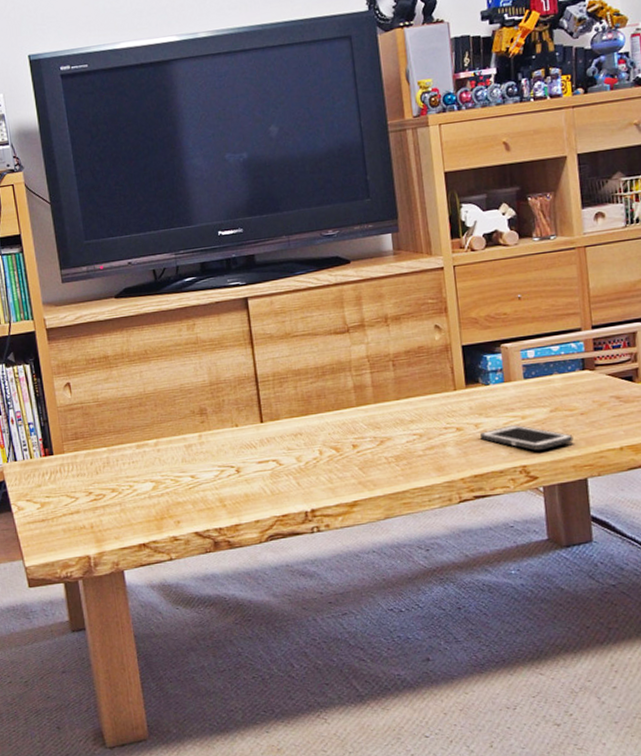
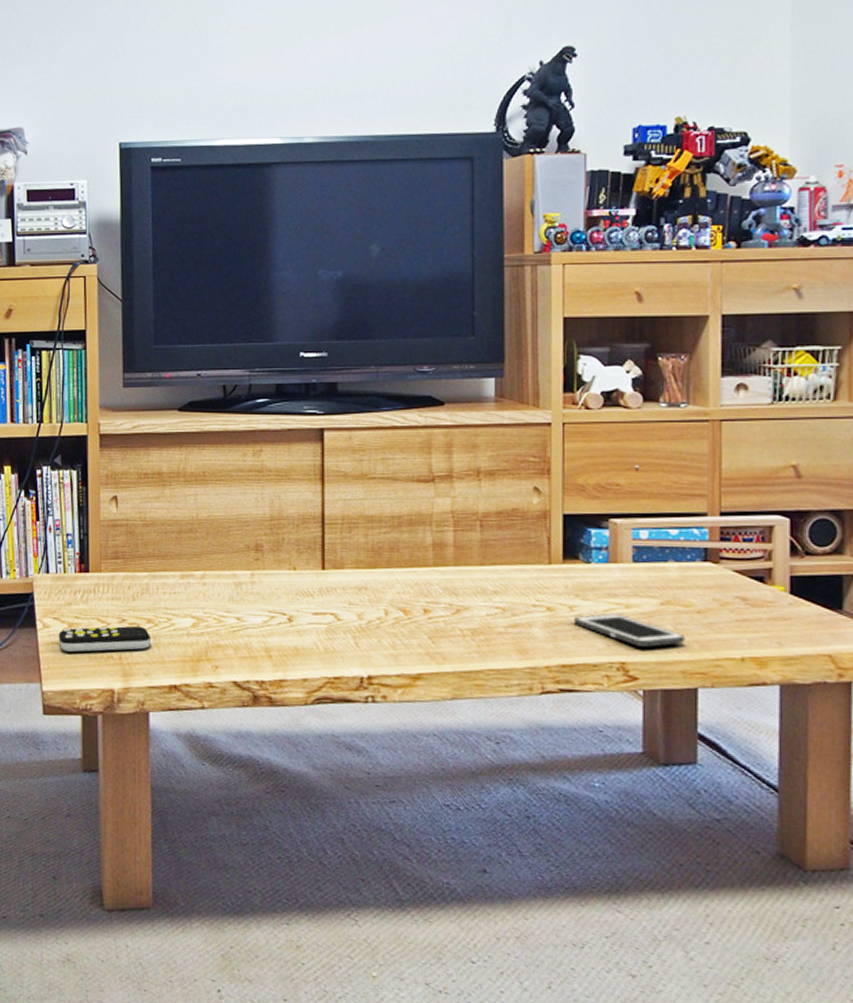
remote control: none [33,496,117,529] -> present [58,625,150,652]

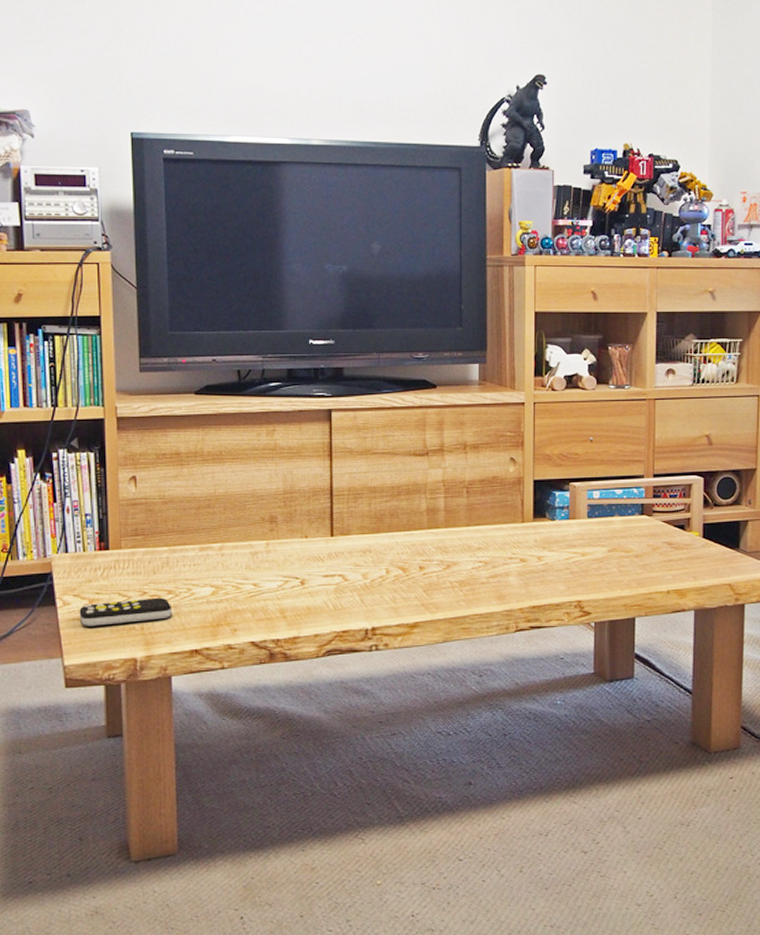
cell phone: present [574,613,685,647] -> none [542,560,627,587]

